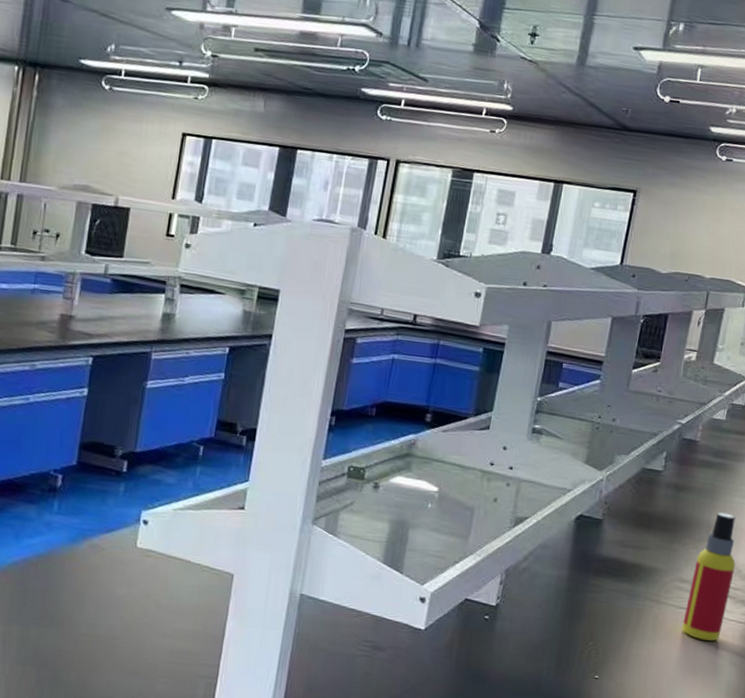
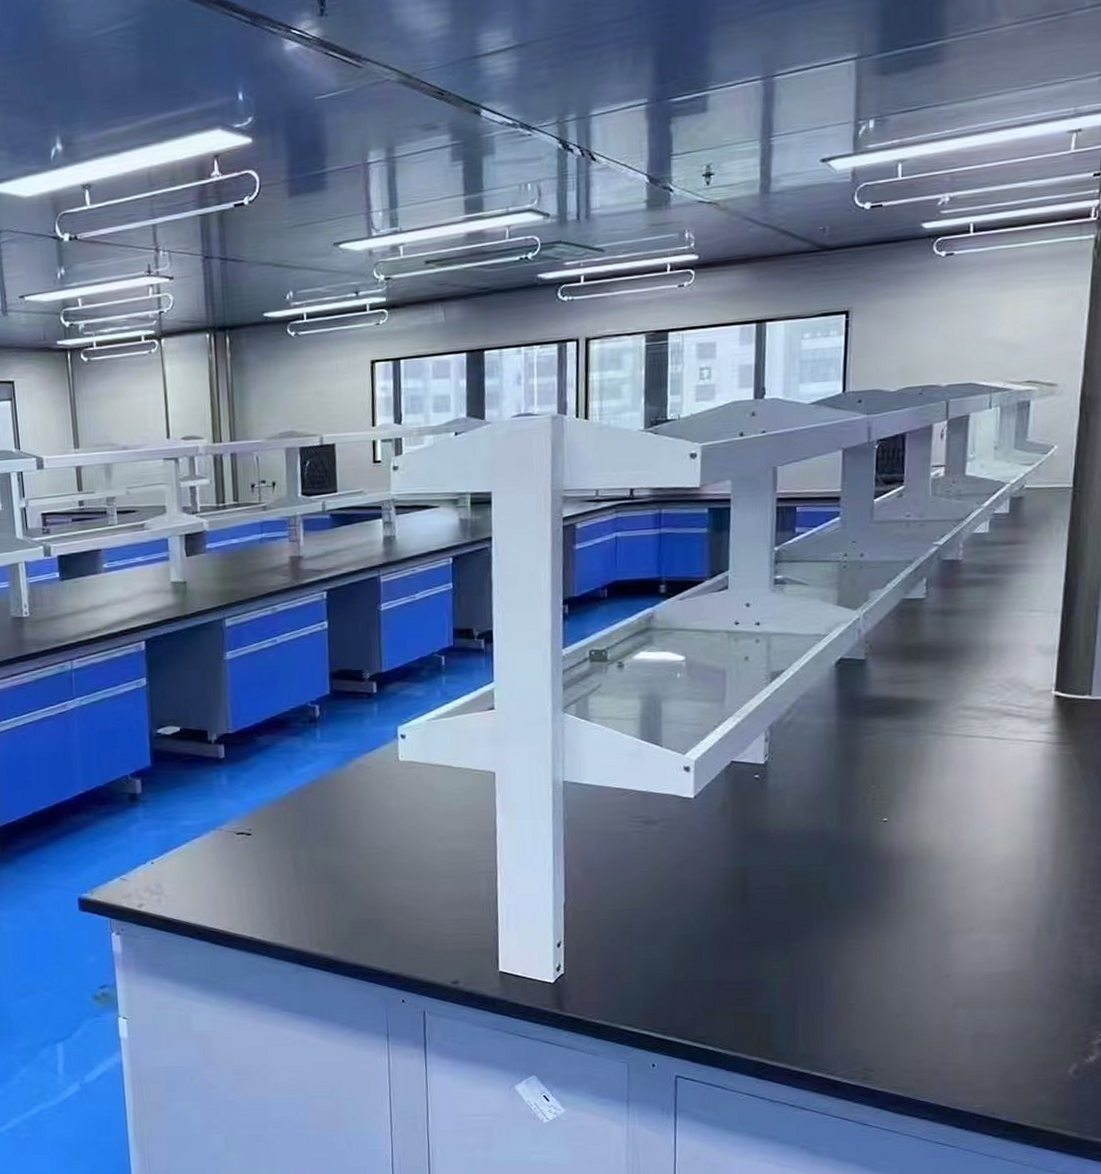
spray bottle: present [682,512,736,641] -> none [973,630,1024,766]

